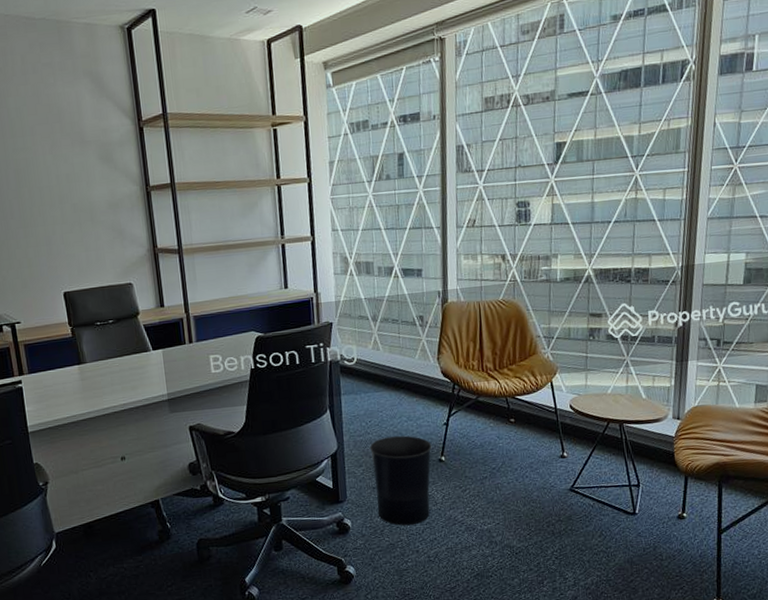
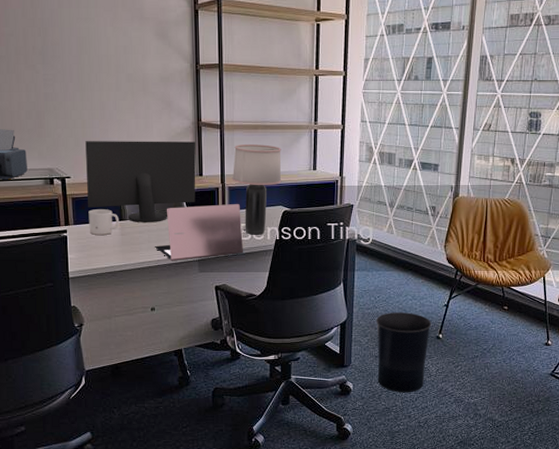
computer monitor: none [33,270,159,365] -> present [85,141,196,223]
mug: none [43,353,79,383] -> present [88,209,120,235]
laptop: none [118,334,216,404] -> present [154,204,243,262]
table lamp: none [196,266,252,367] -> present [232,143,282,235]

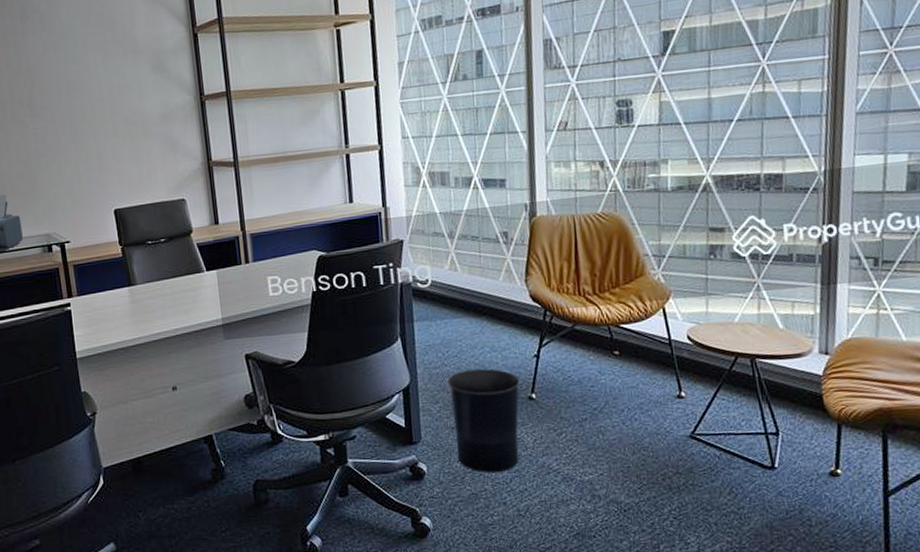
computer monitor: present [85,141,196,223] -> none [83,185,213,287]
mug: present [88,209,120,235] -> none [92,274,129,306]
laptop: present [154,204,243,262] -> none [169,253,275,330]
table lamp: present [232,143,282,235] -> none [253,179,313,289]

